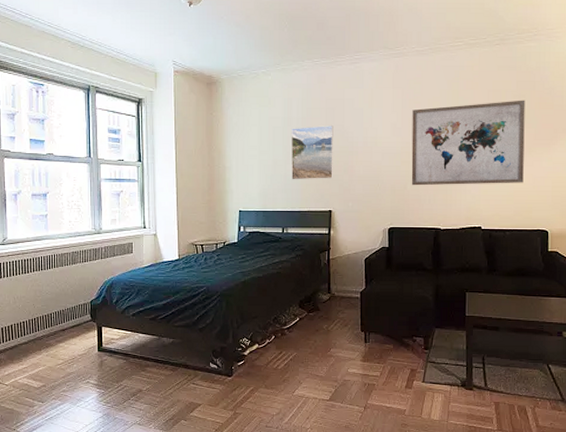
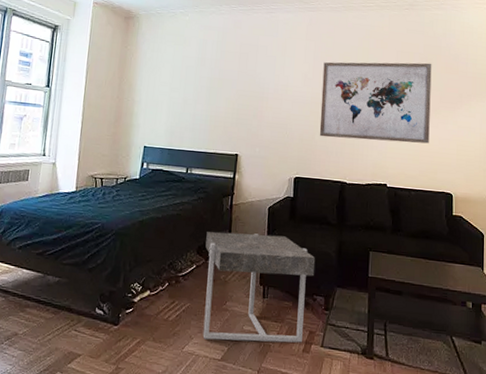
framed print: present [291,126,334,180] -> none [200,68,246,123]
side table: none [307,284,414,383] -> present [202,231,316,343]

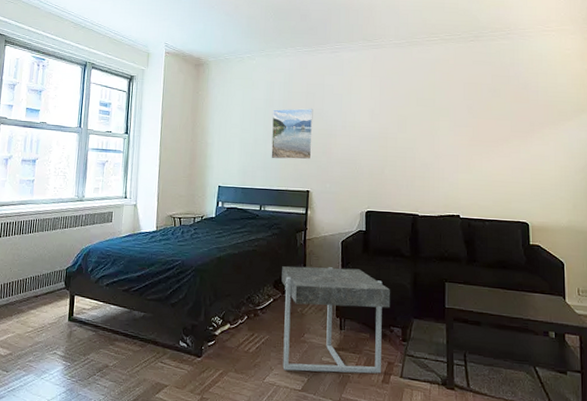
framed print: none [200,68,246,123] -> present [271,108,313,160]
wall art: present [319,62,432,144] -> none [388,93,502,174]

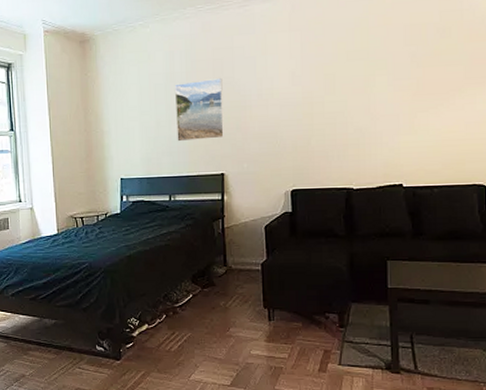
side table: present [281,266,391,374] -> none [200,255,325,367]

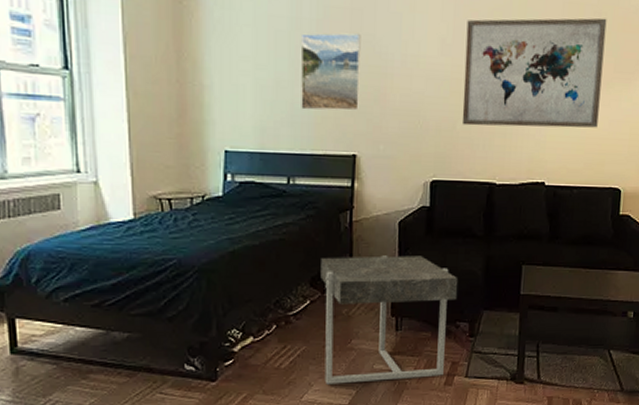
side table: none [200,255,325,367] -> present [321,255,459,385]
wall art: none [313,32,453,141] -> present [462,18,607,128]

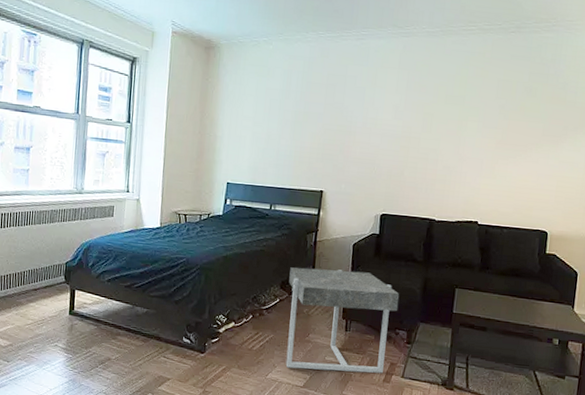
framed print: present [300,33,361,111] -> none [284,101,333,158]
wall art: present [462,18,607,128] -> none [408,92,537,180]

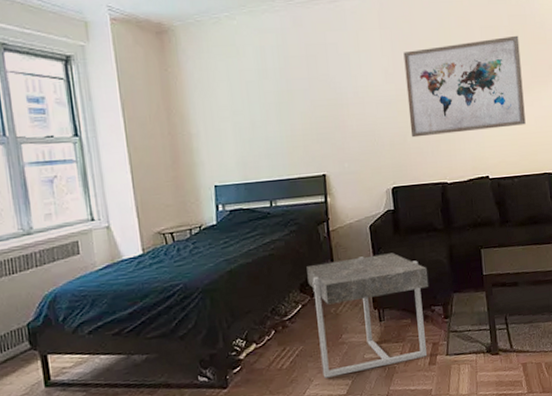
wall art: none [408,92,537,180] -> present [403,35,526,138]

